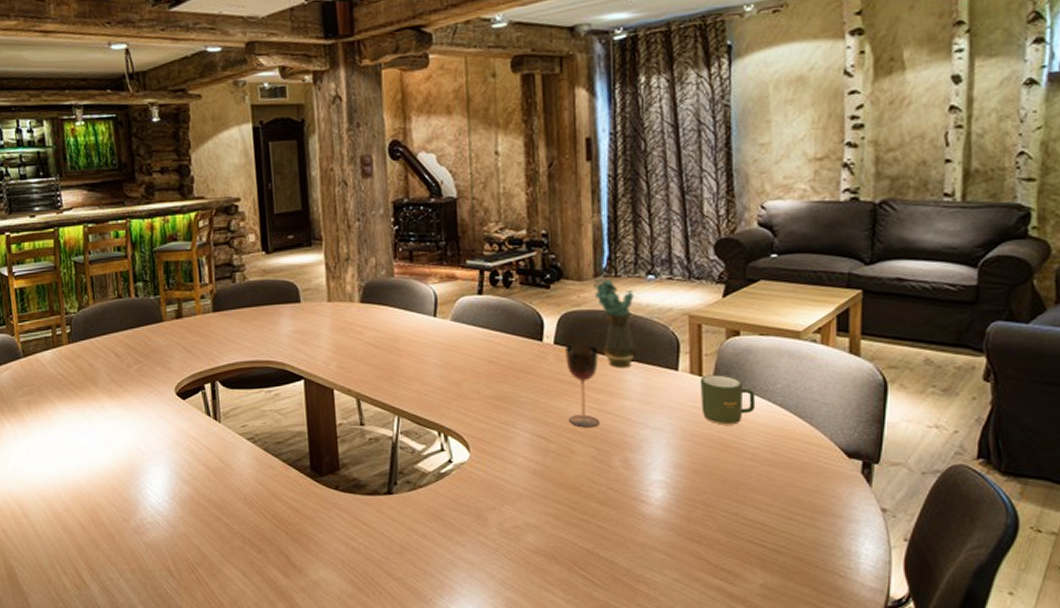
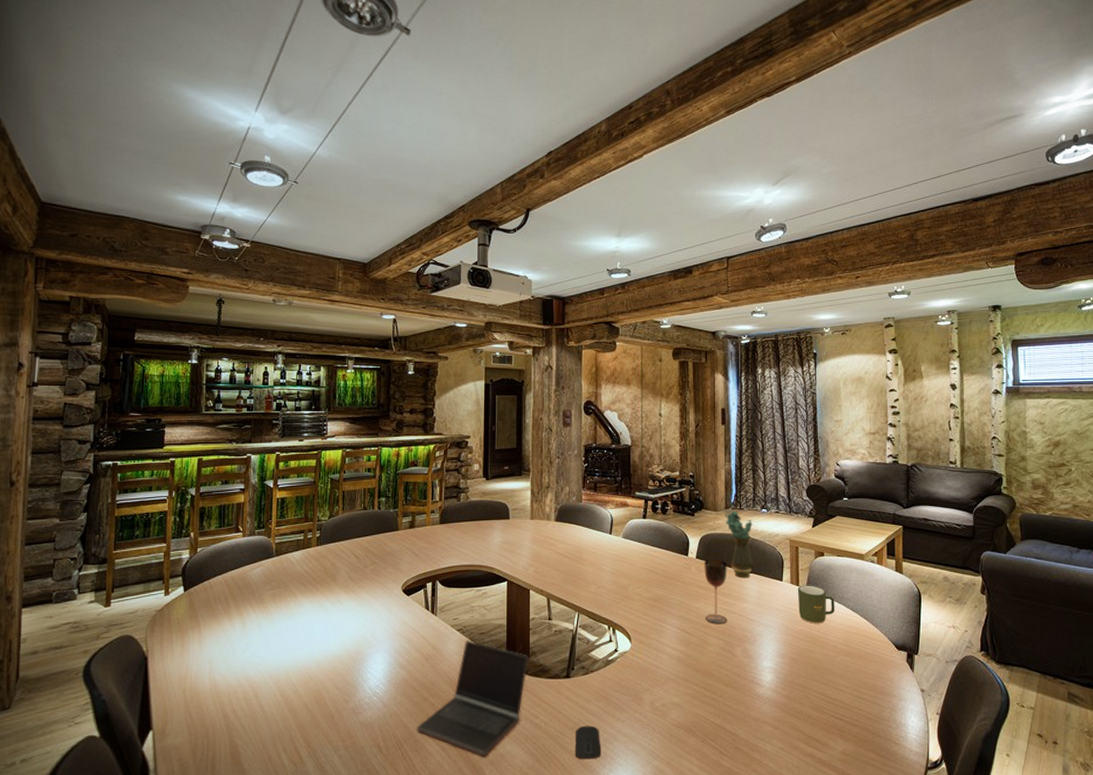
laptop computer: none [211,449,339,583] -> present [417,639,529,757]
computer mouse: none [402,550,438,589] -> present [575,725,602,760]

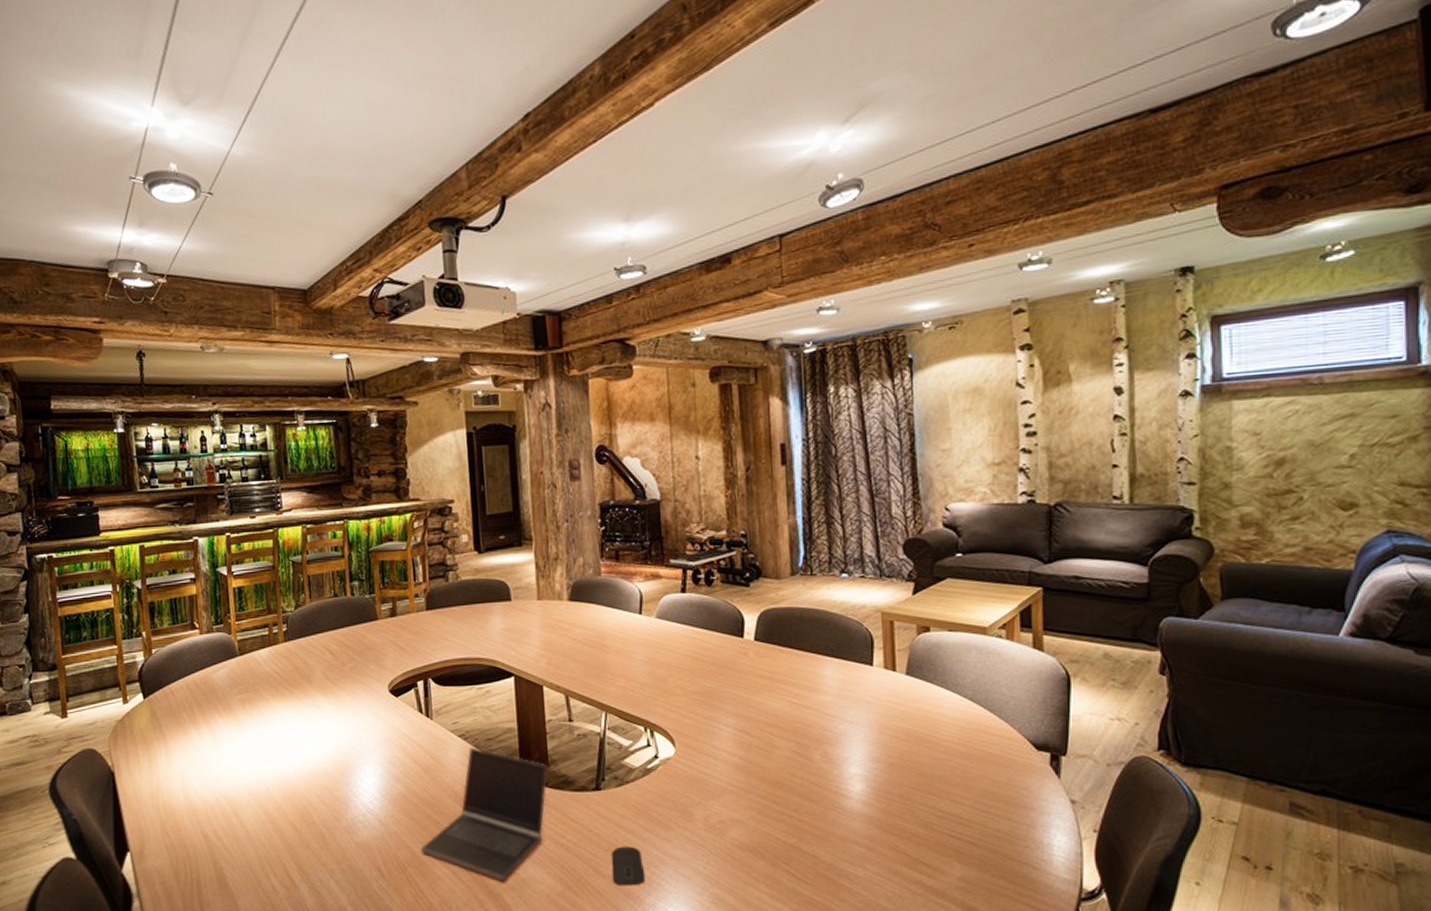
wineglass: present [704,559,728,624] -> none [765,640,800,723]
vase: present [725,508,754,578] -> none [790,575,833,664]
mug: present [797,585,835,624] -> none [893,669,948,719]

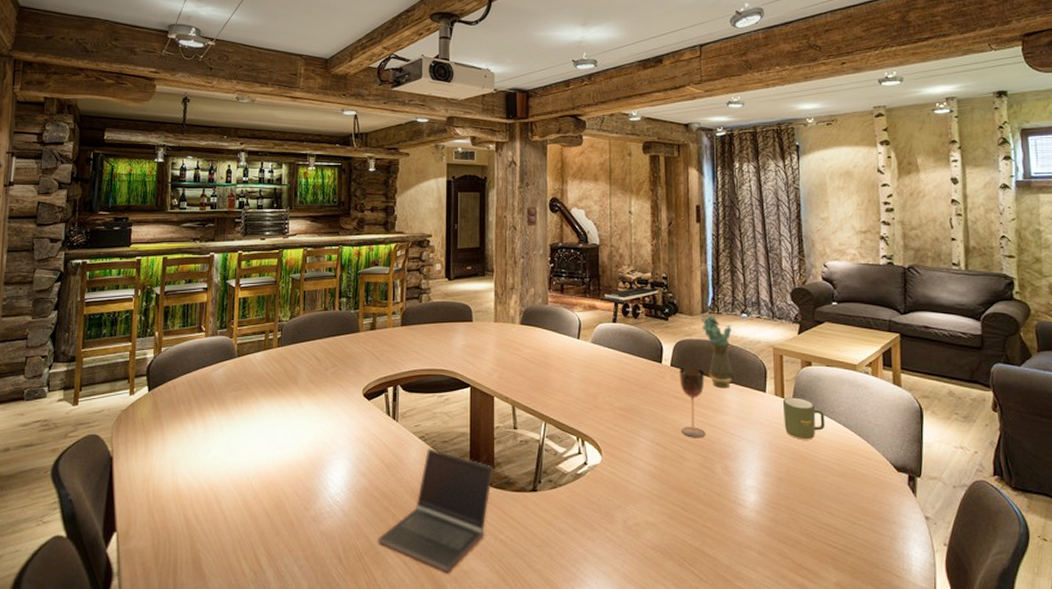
computer mouse: present [610,846,646,886] -> none [542,543,571,581]
wineglass: none [765,640,800,723] -> present [679,367,706,438]
vase: none [790,575,833,664] -> present [701,312,734,389]
mug: none [893,669,948,719] -> present [782,397,825,440]

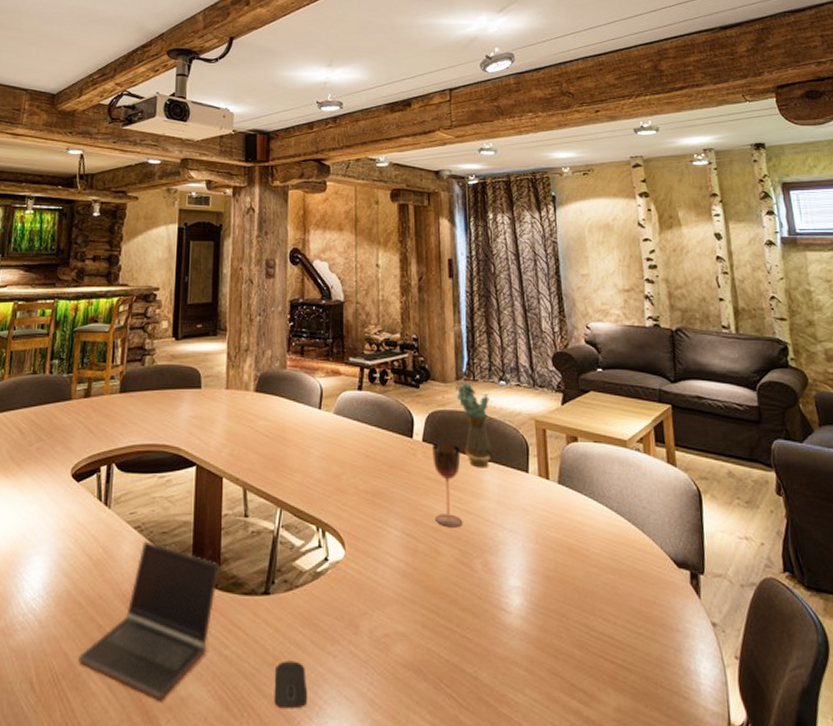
computer mouse: none [542,543,571,581] -> present [274,660,308,709]
mug: present [782,397,825,440] -> none [547,478,596,530]

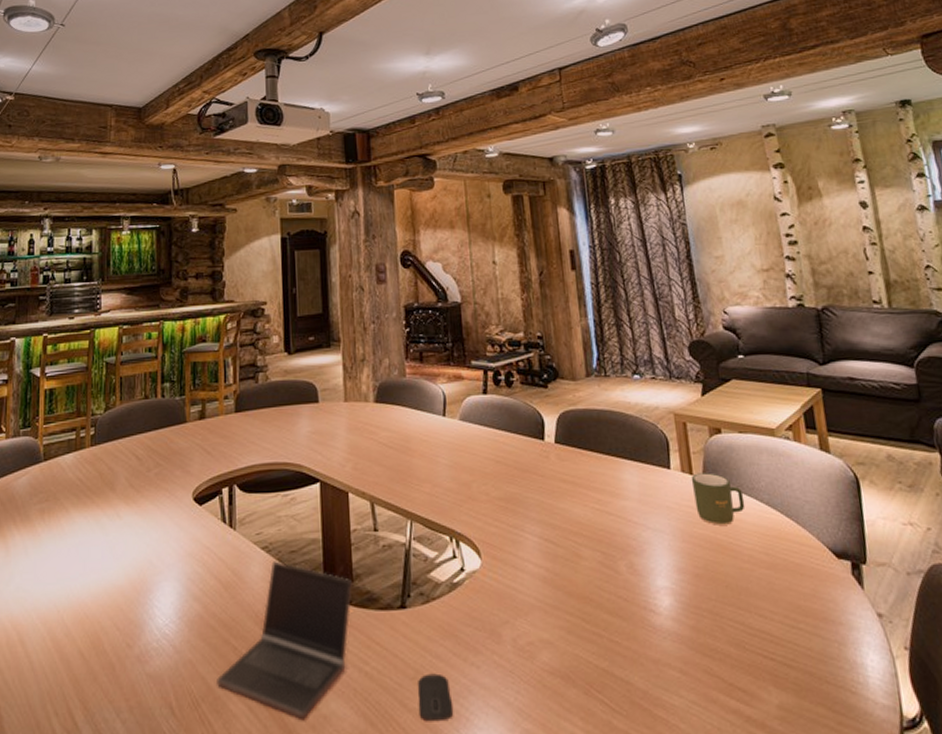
wineglass: present [432,442,463,528] -> none [566,442,604,531]
vase: present [455,379,493,468] -> none [586,376,631,467]
mug: none [547,478,596,530] -> present [691,473,745,525]

